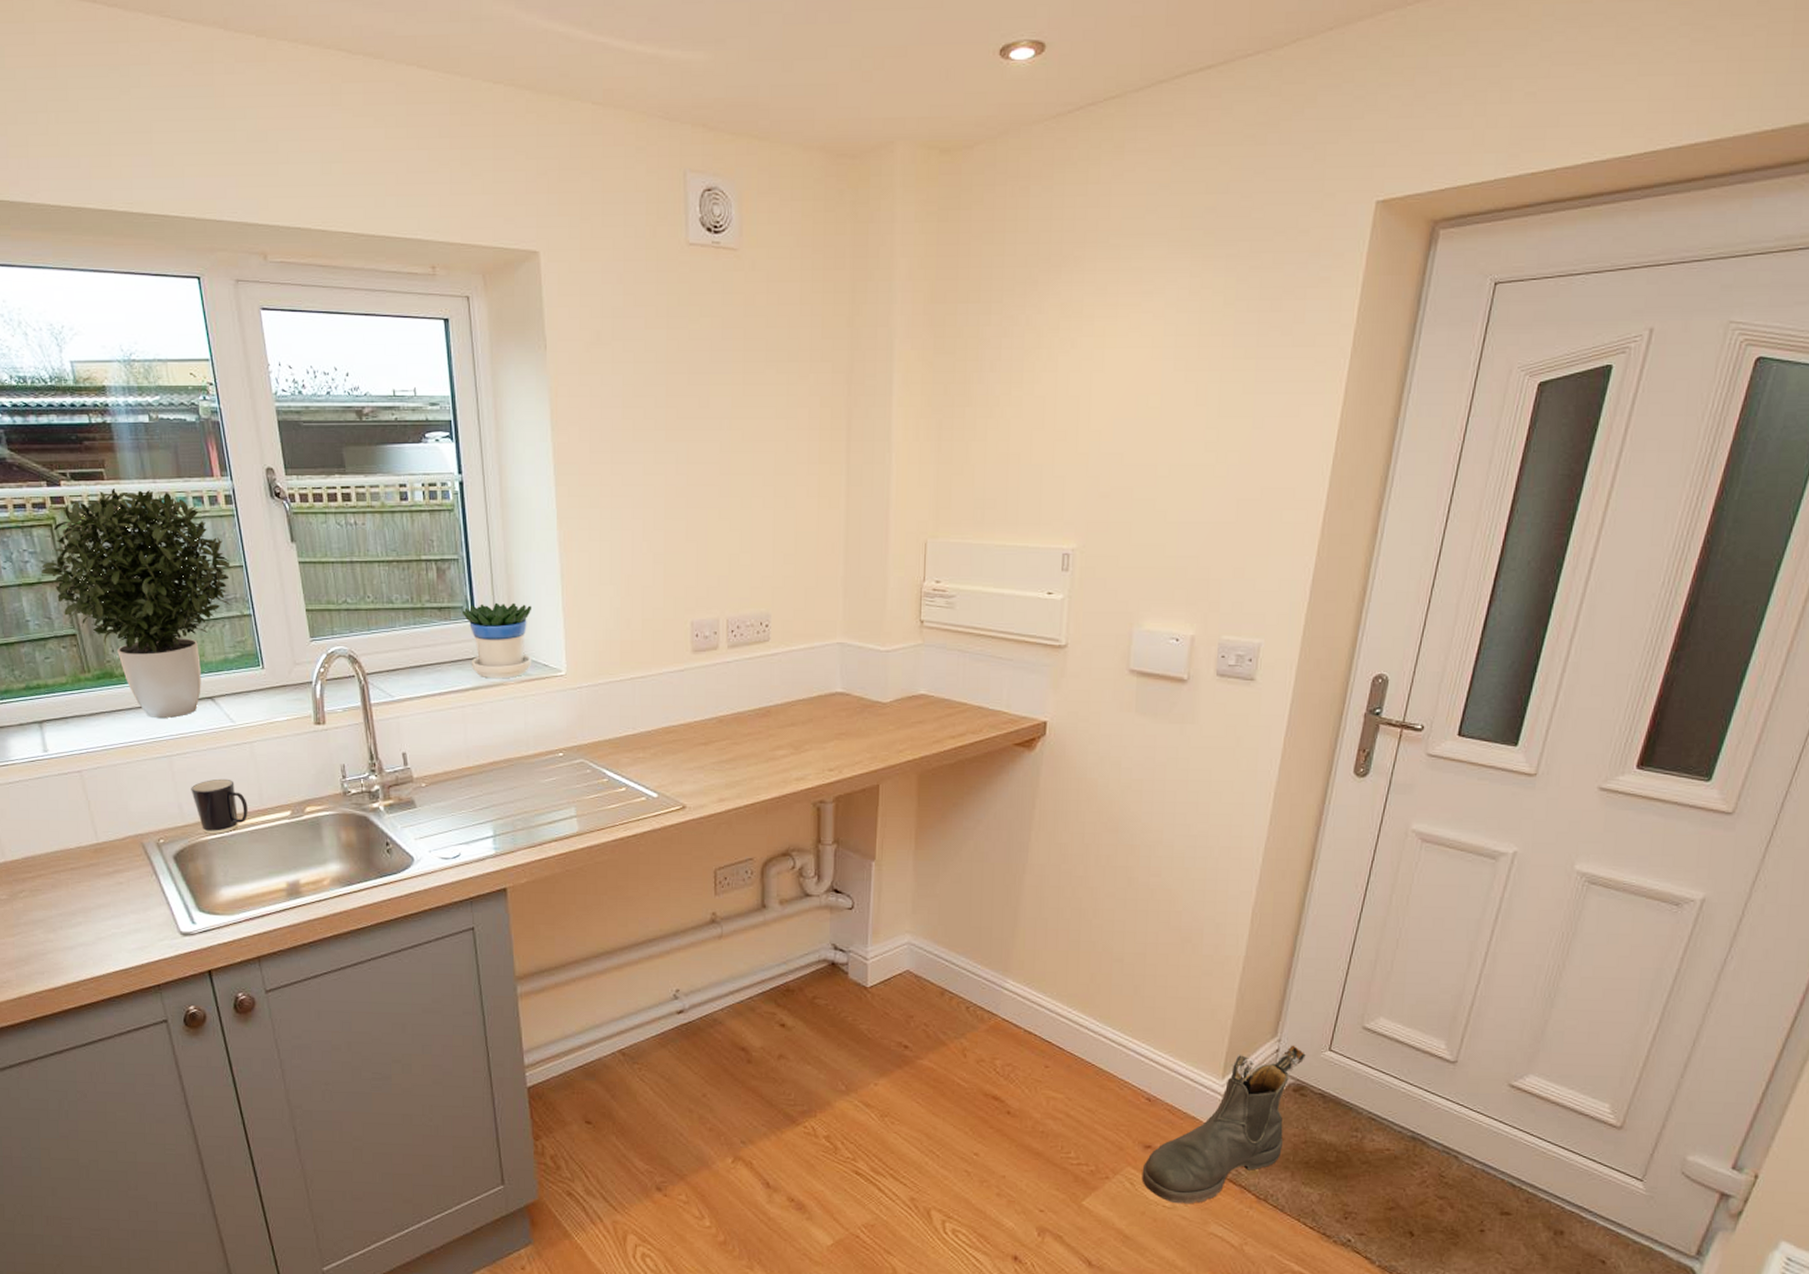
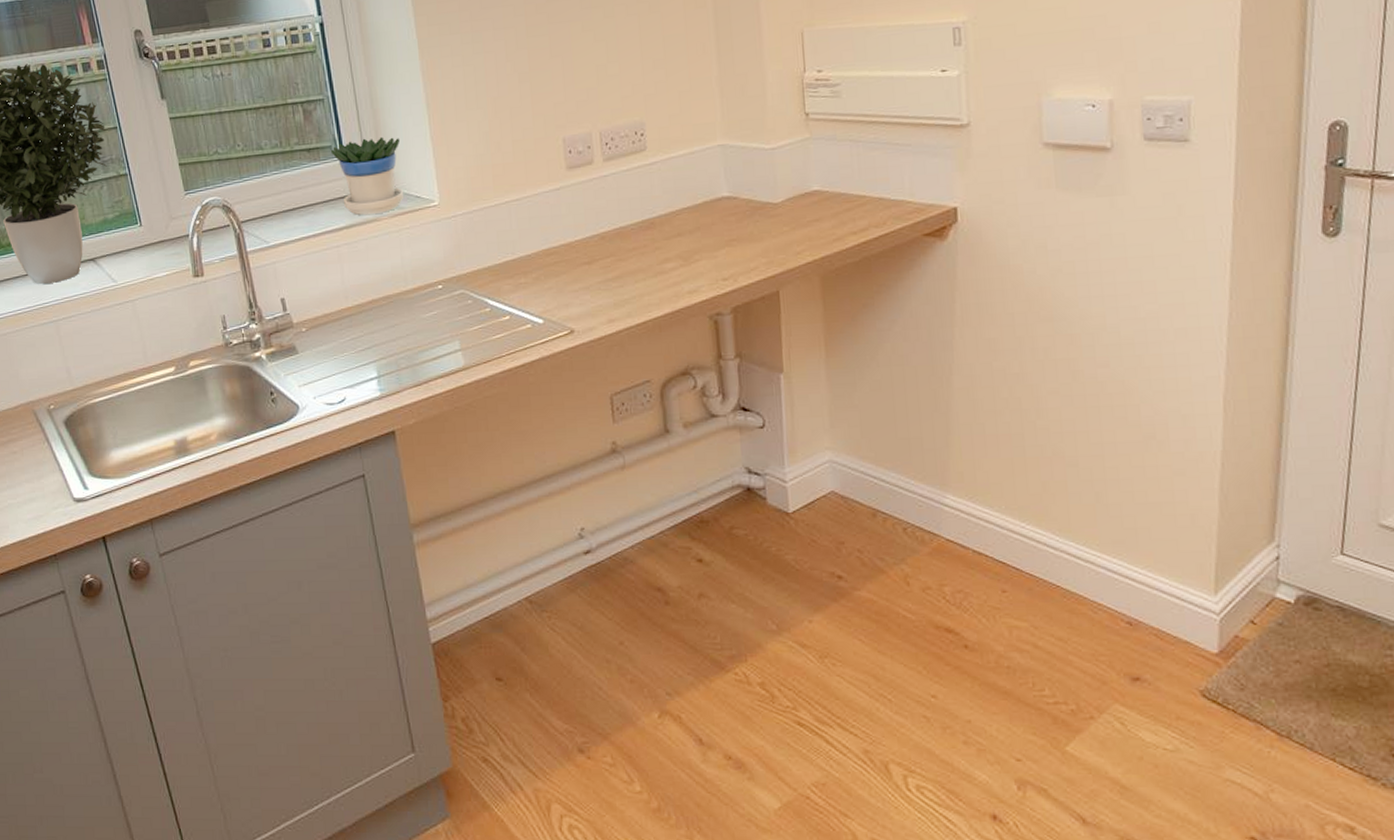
mug: present [191,778,248,834] -> none [77,339,133,396]
boot: present [1141,1045,1306,1204] -> none [1132,550,1313,746]

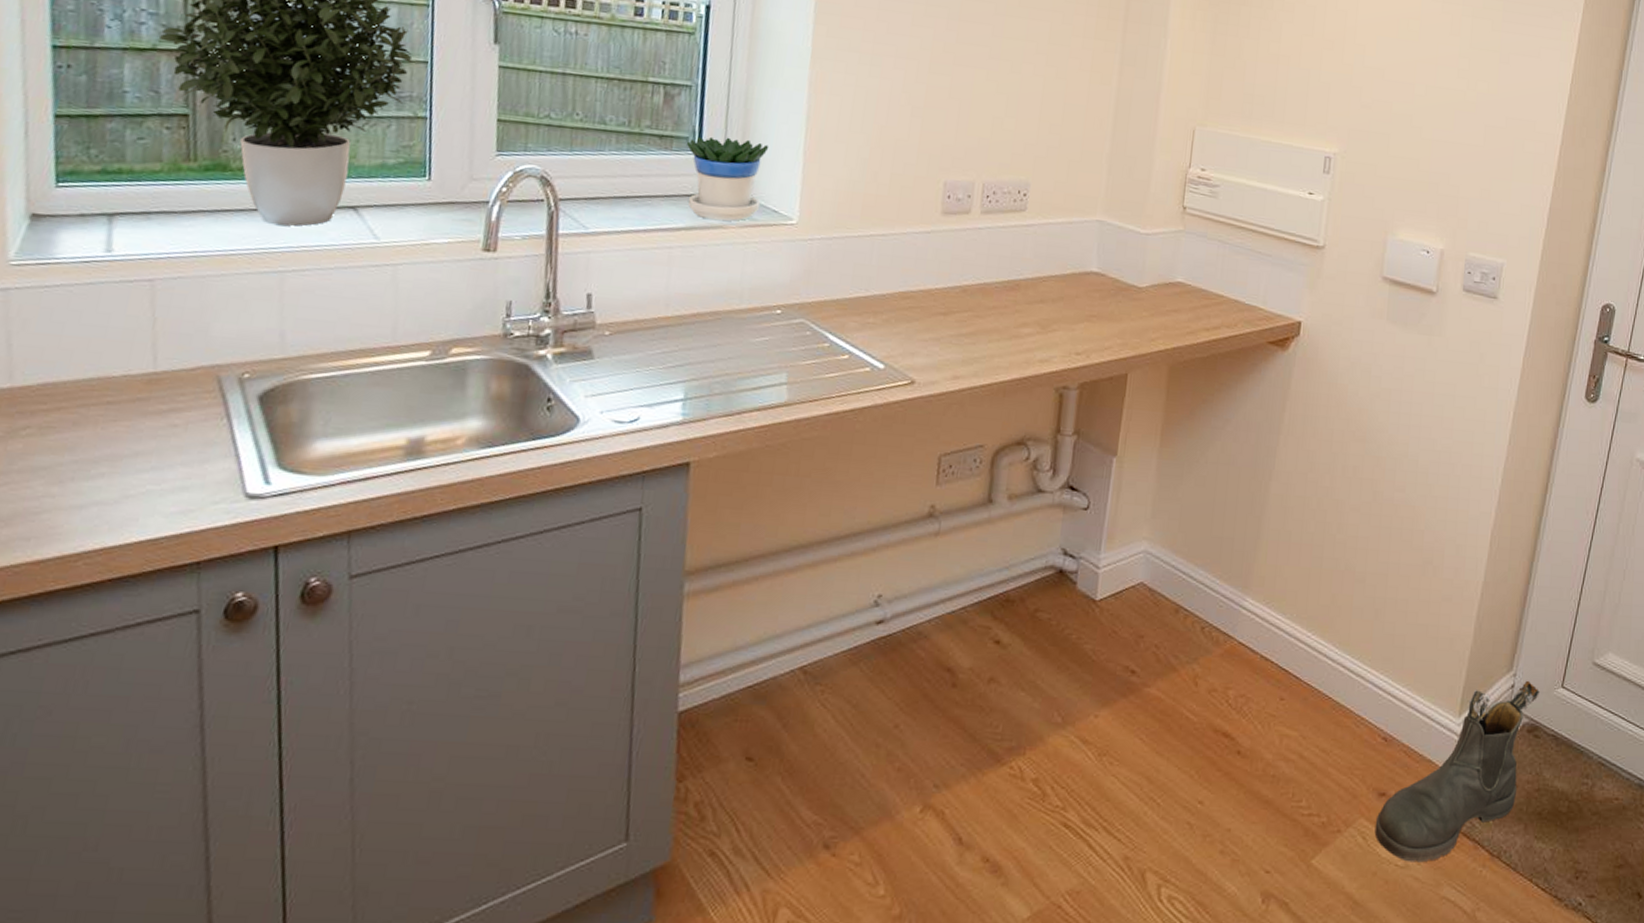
boot: none [1132,550,1313,746] -> present [1374,680,1539,863]

